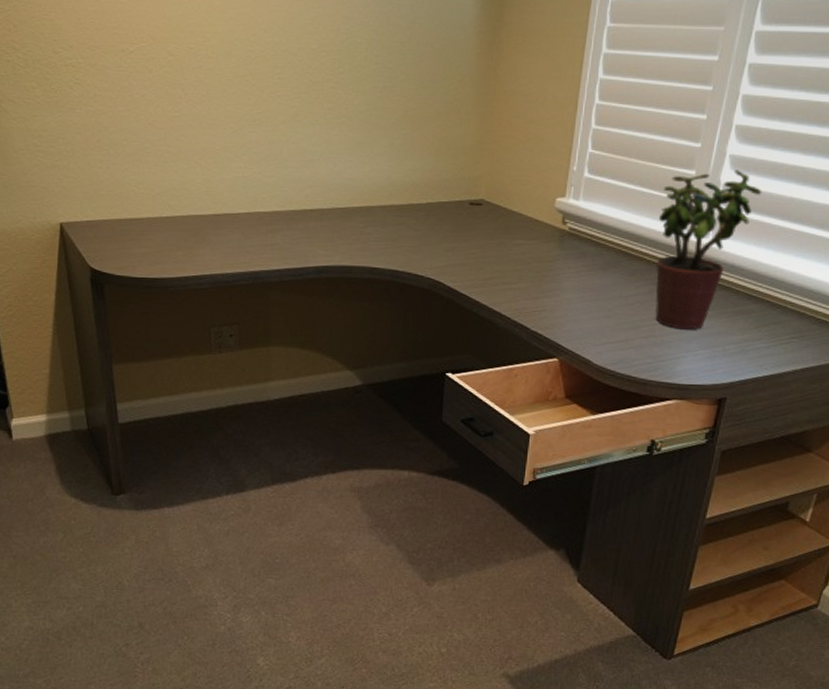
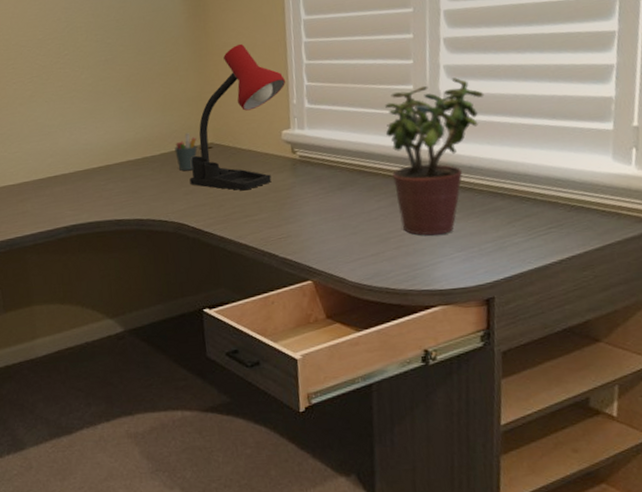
pen holder: none [443,184,467,226] -> present [174,133,198,171]
desk lamp: none [453,94,570,256] -> present [189,43,286,191]

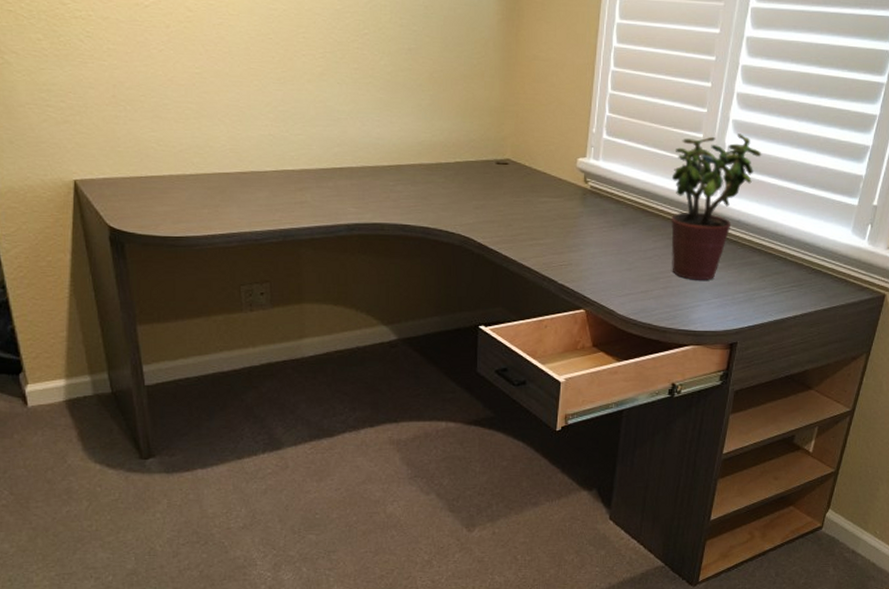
pen holder: present [174,133,198,171] -> none [470,144,494,184]
desk lamp: present [189,43,286,191] -> none [482,59,589,213]

